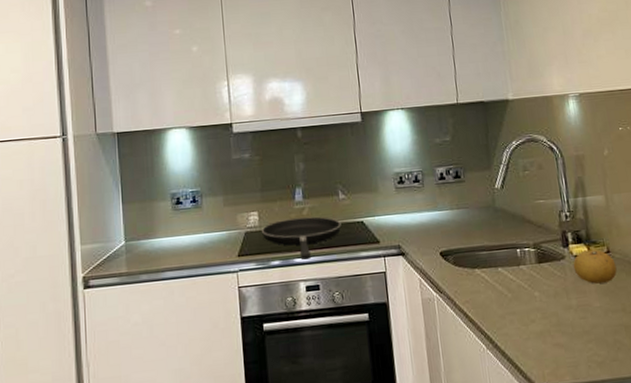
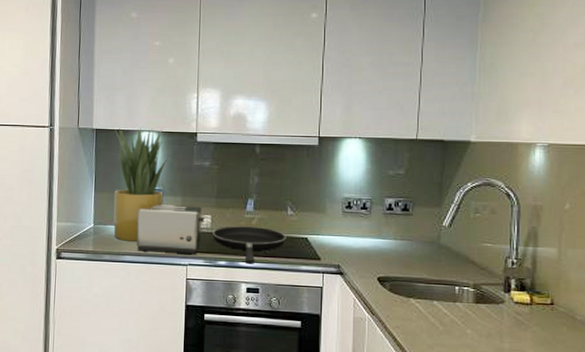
planter: none [138,124,203,255] -> present [113,128,168,242]
toaster: none [175,203,252,265] -> present [136,204,205,255]
fruit: present [573,249,617,284] -> none [512,298,558,333]

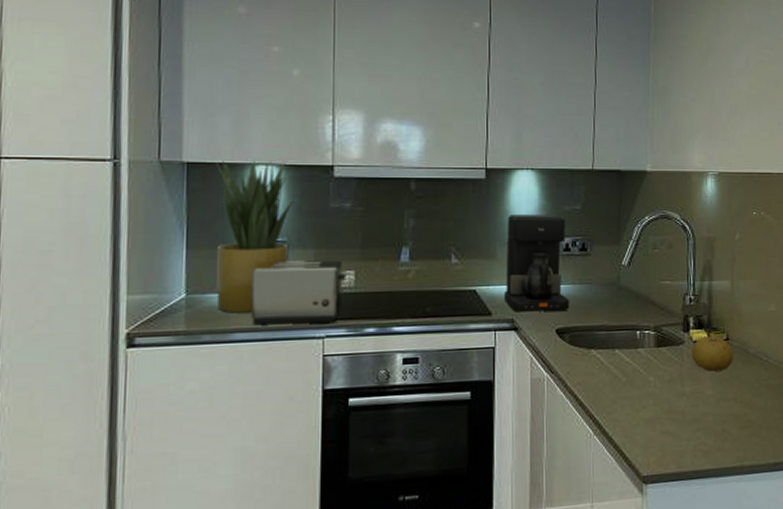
frying pan: present [213,226,286,264] -> none [358,281,451,328]
coffee maker: none [332,176,390,262] -> present [504,214,569,312]
fruit: none [512,298,558,333] -> present [691,336,734,371]

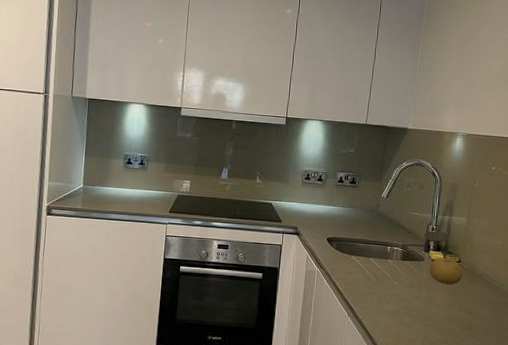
planter: present [215,161,295,313] -> none [101,99,155,202]
toaster: present [251,260,347,326] -> none [122,169,185,215]
coffee maker: present [504,214,569,312] -> none [291,152,342,225]

